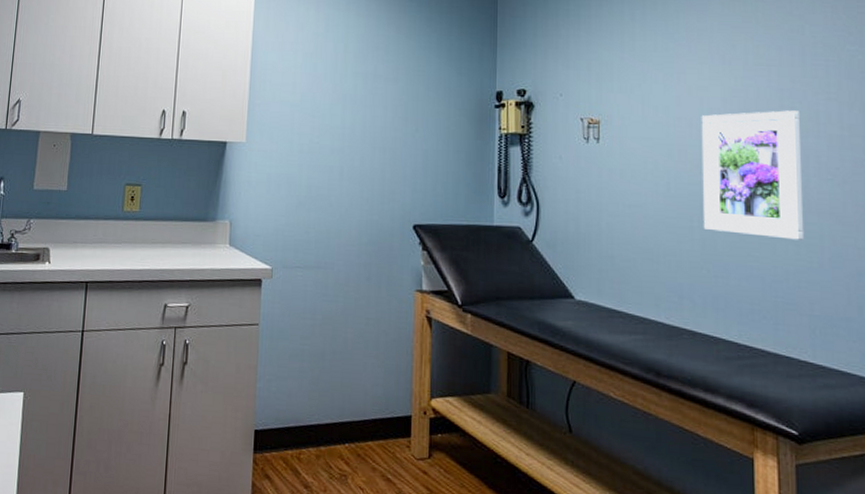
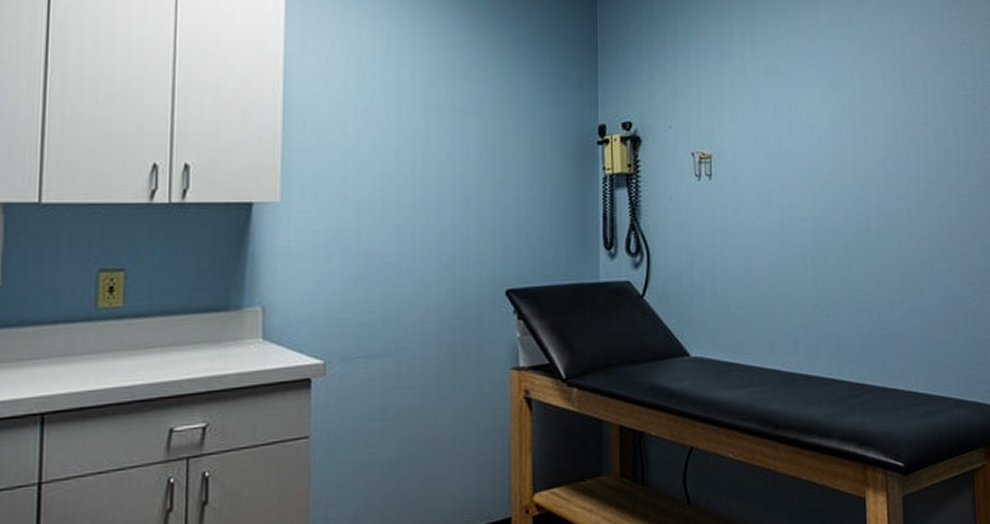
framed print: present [701,110,805,240] -> none [812,136,907,270]

